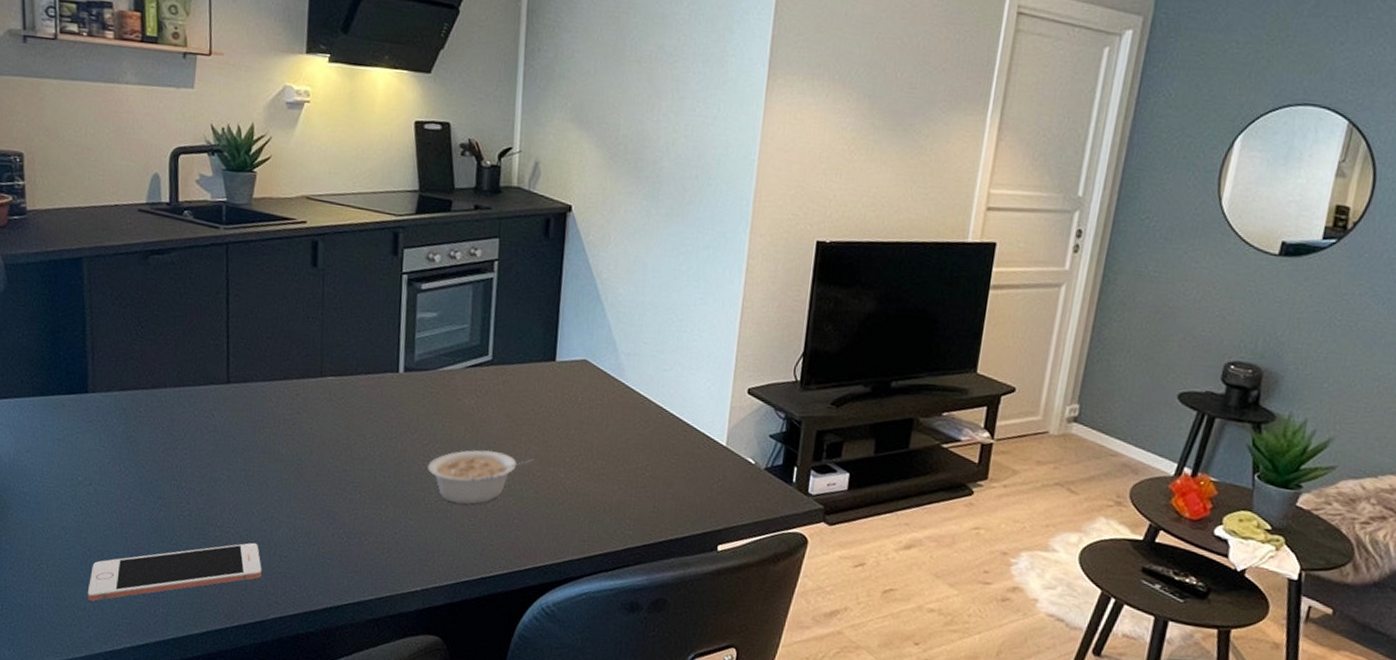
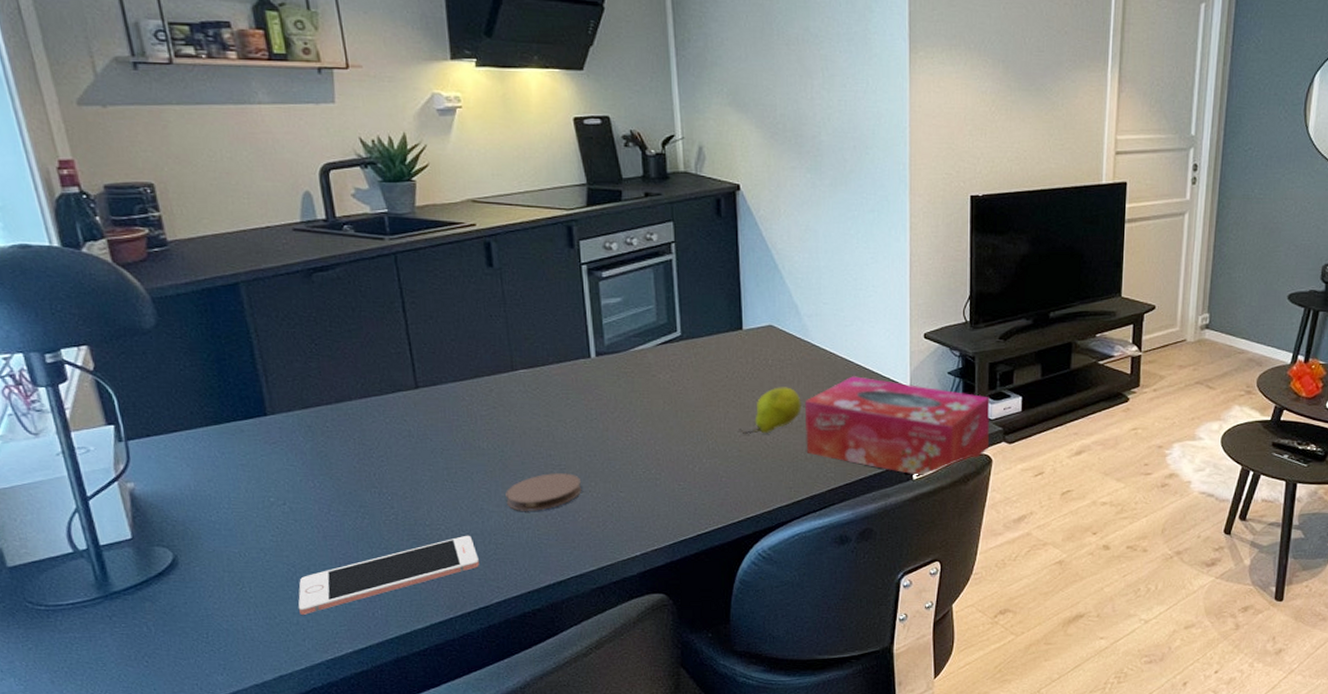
coaster: none [296,489,372,528] -> present [505,472,582,512]
legume: present [428,449,535,504] -> none [632,418,734,471]
fruit: none [538,428,607,478] -> present [739,387,801,434]
tissue box: none [606,426,814,549] -> present [804,376,991,476]

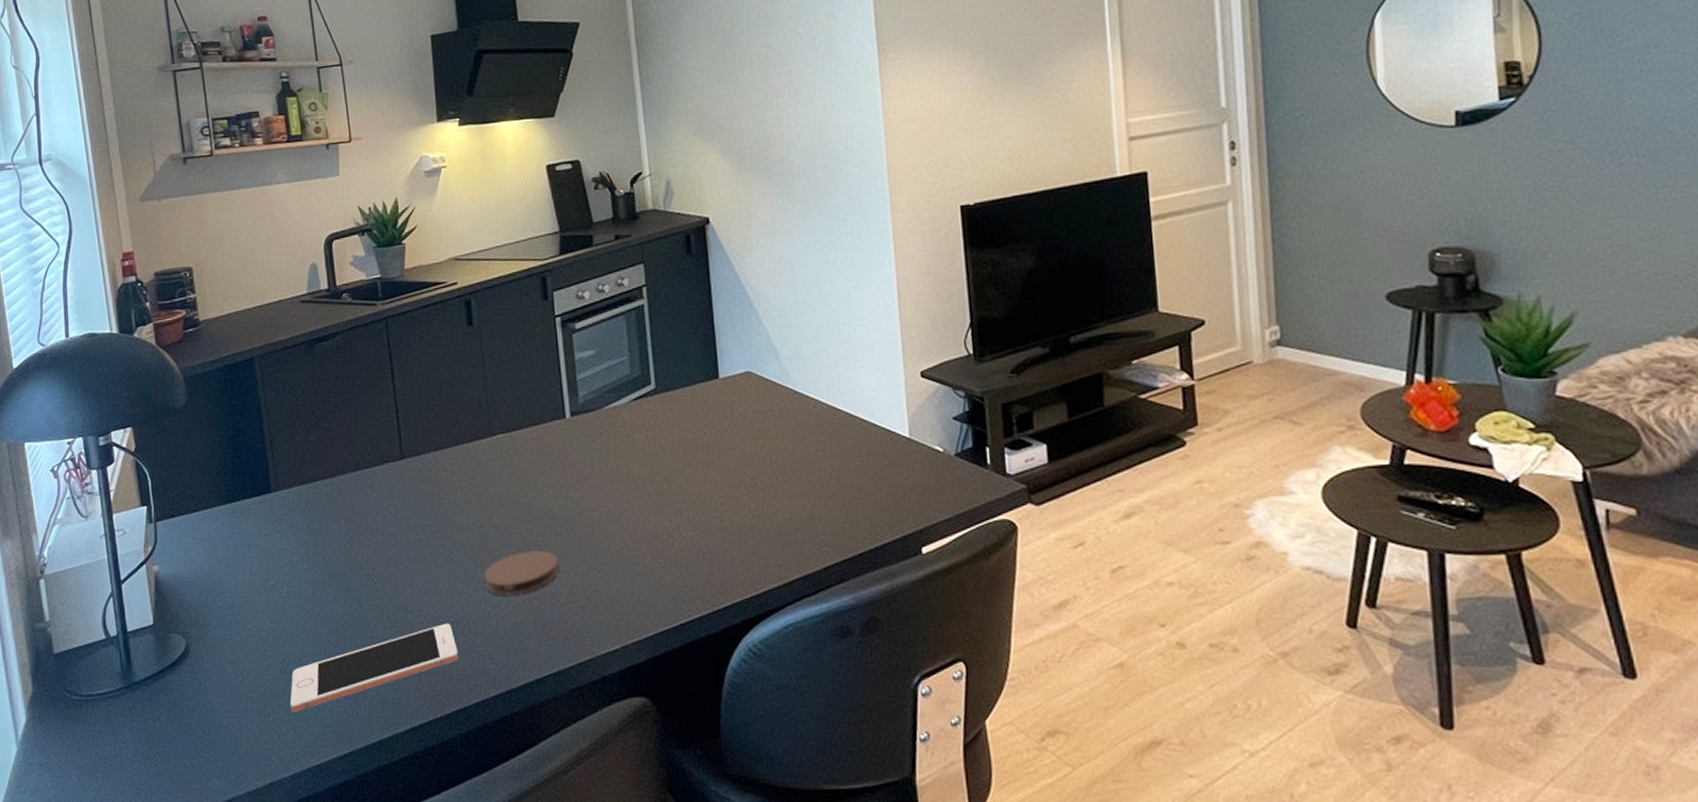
fruit: present [739,387,801,434] -> none [720,443,787,500]
tissue box: present [804,376,991,476] -> none [790,427,1011,550]

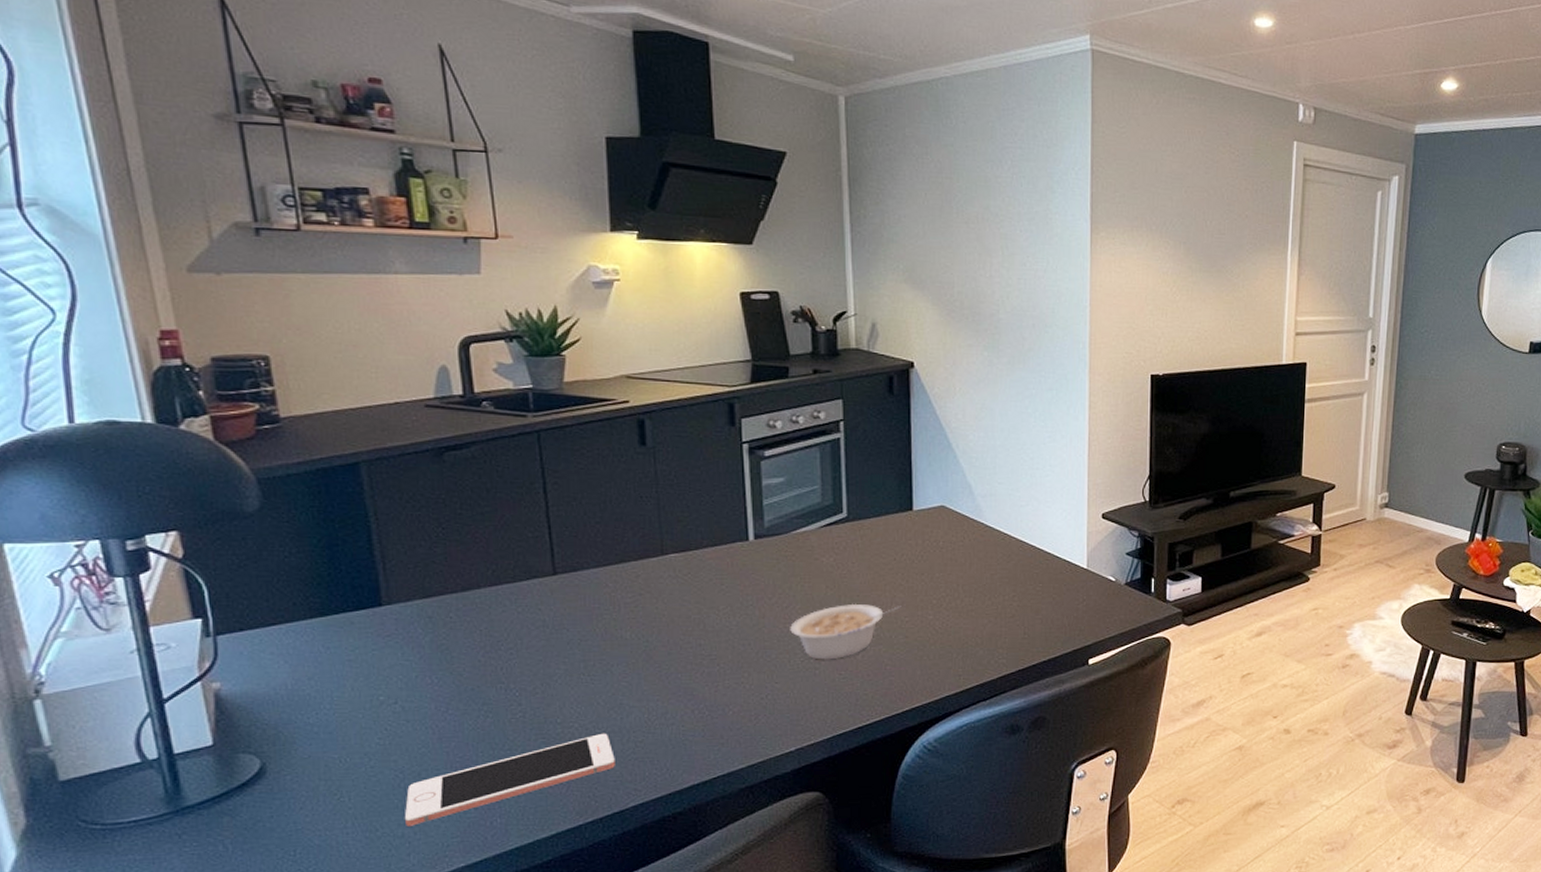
coaster: present [484,549,559,596] -> none [648,663,734,707]
legume: none [608,483,715,547] -> present [790,603,901,660]

